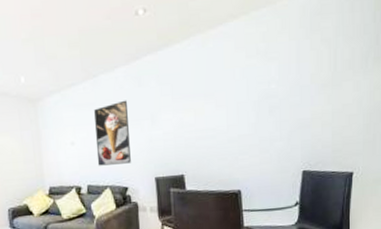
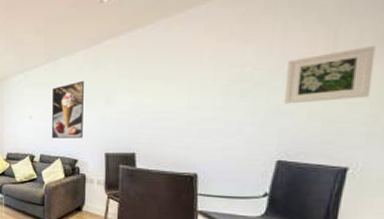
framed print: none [302,64,363,118] -> present [283,45,376,104]

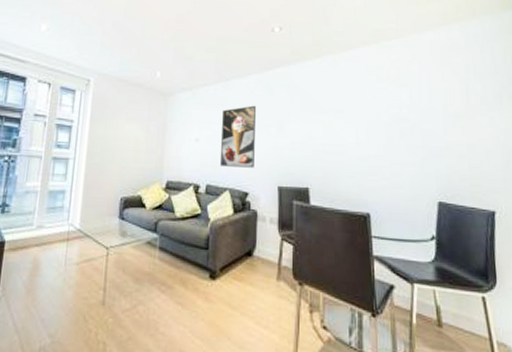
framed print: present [283,45,376,104] -> none [434,101,500,147]

